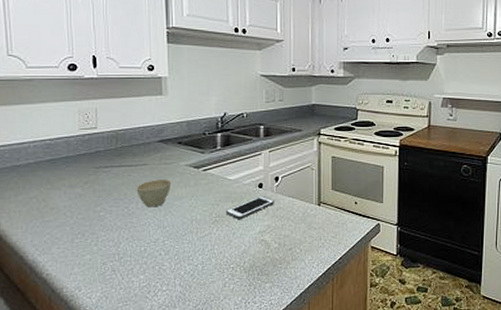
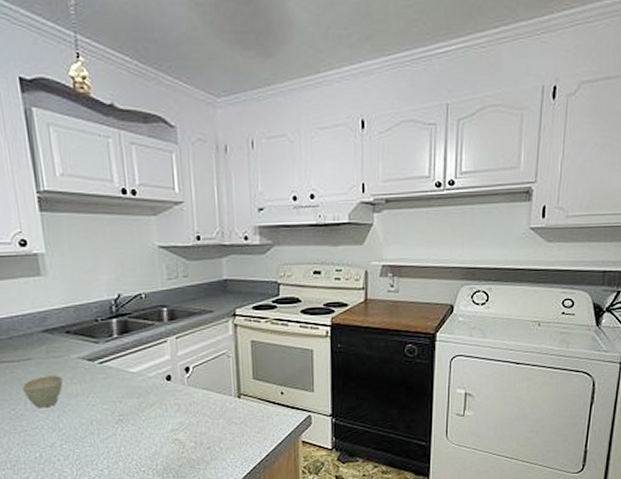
cell phone: present [226,195,274,219] -> none [131,389,186,417]

